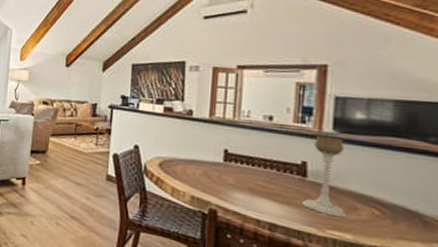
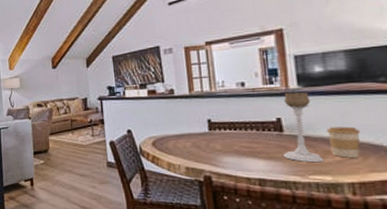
coffee cup: none [356,181,395,220] -> present [327,126,360,158]

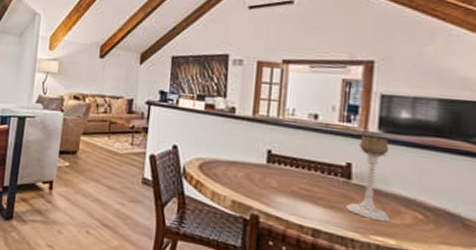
coffee cup: present [327,126,360,158] -> none [400,184,438,224]

